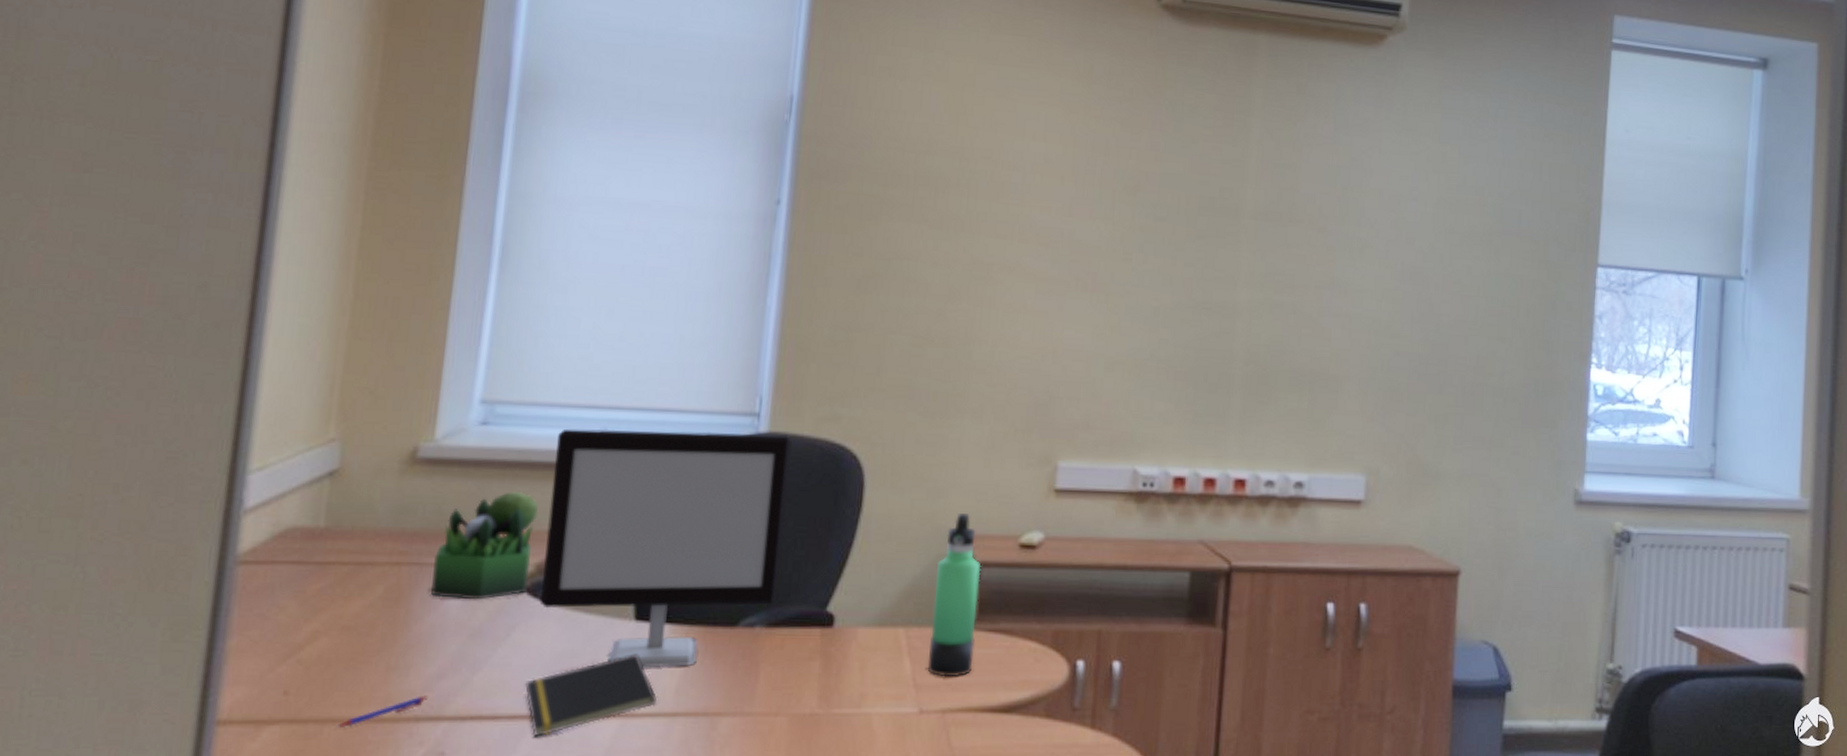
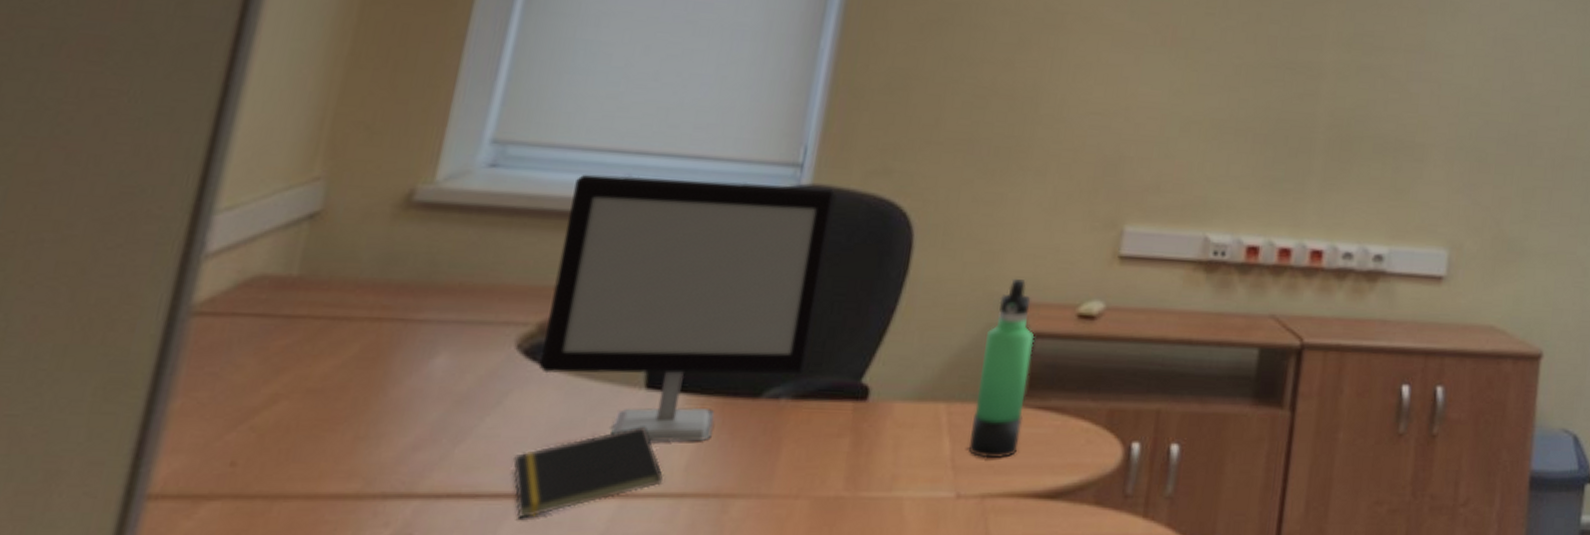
pen: present [336,695,429,727] -> none [288,469,400,505]
plant: present [431,492,539,600] -> none [414,242,548,363]

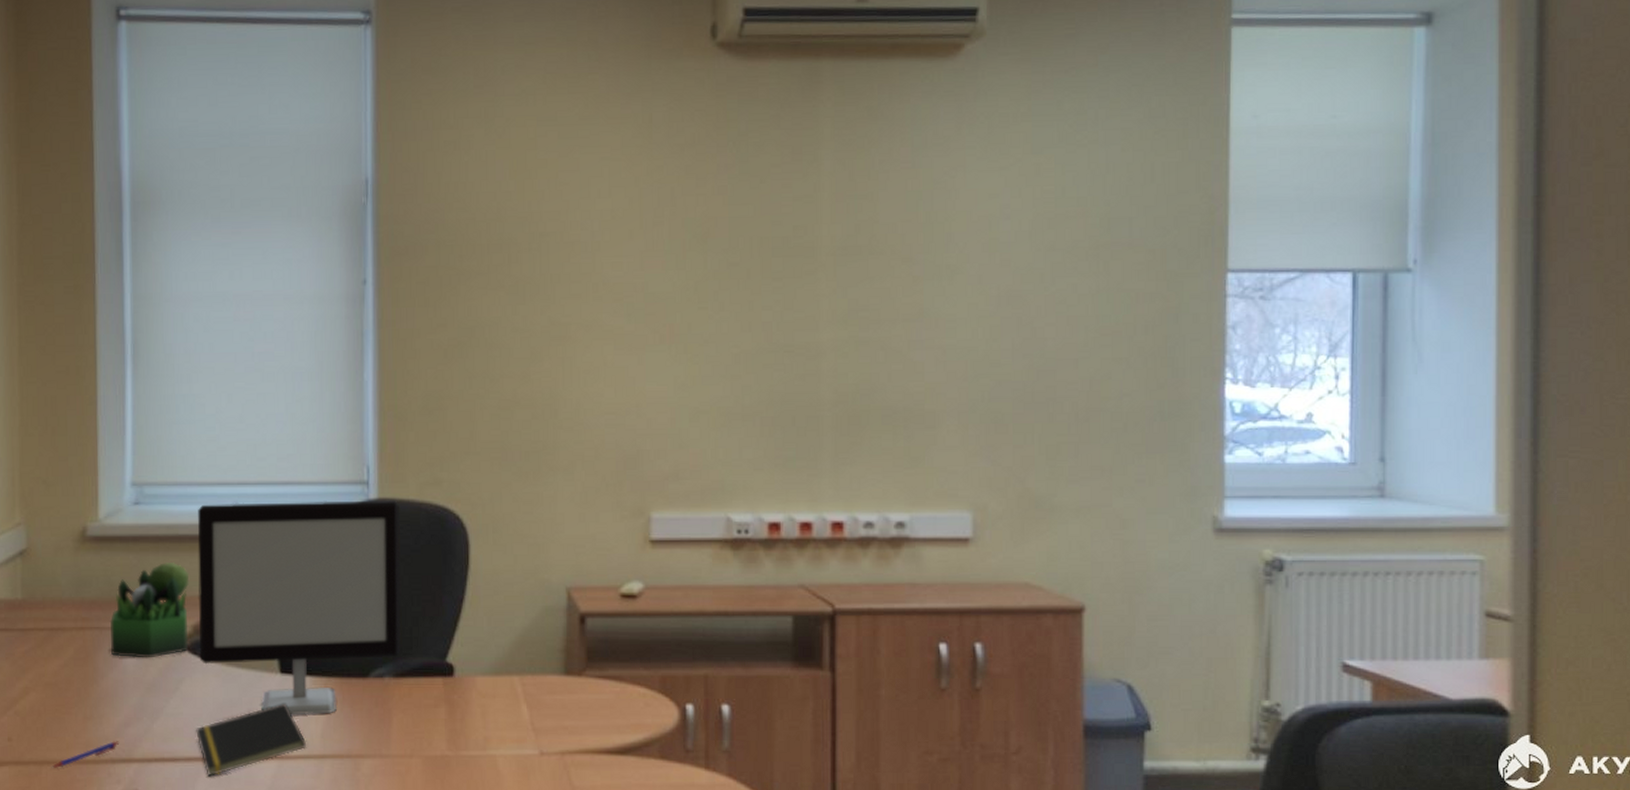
pen: none [288,469,400,505] -> present [51,741,120,768]
plant: none [414,242,548,363] -> present [109,563,190,658]
thermos bottle: present [968,279,1035,459] -> none [543,567,586,722]

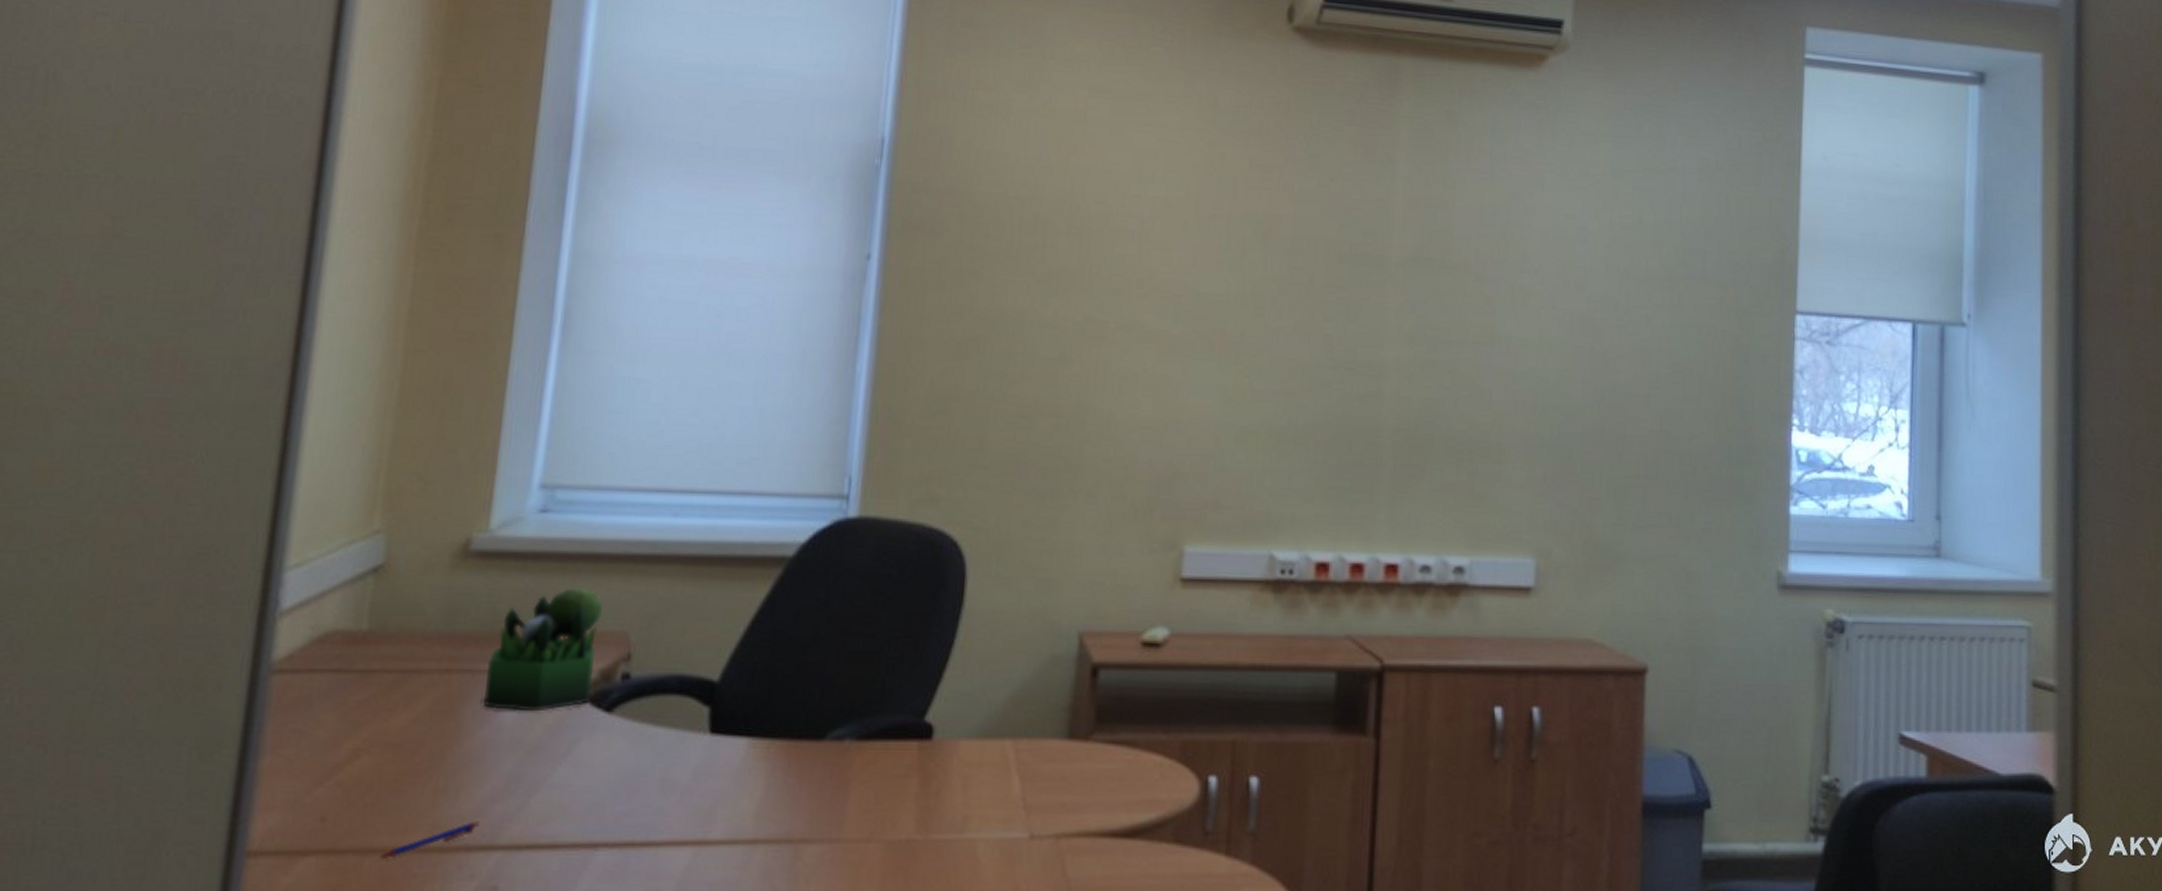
notepad: present [195,703,307,777] -> none [586,771,736,869]
computer monitor: present [197,500,402,715] -> none [604,515,886,788]

